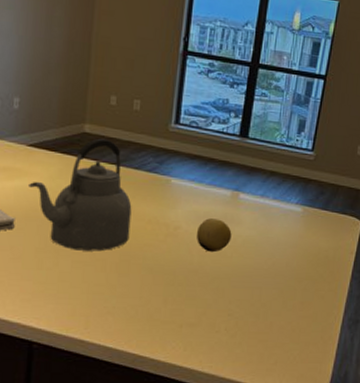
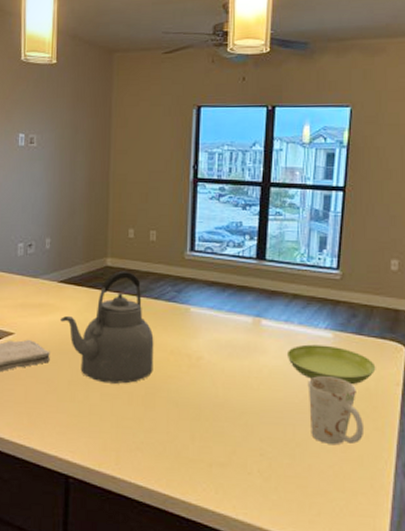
fruit: present [196,218,232,253] -> none [219,347,257,385]
saucer: none [259,217,336,253] -> present [286,344,376,385]
mug: none [275,245,321,304] -> present [309,376,365,444]

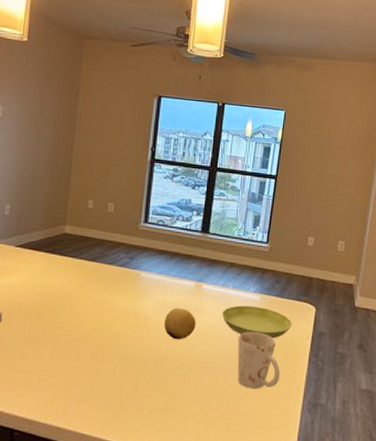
kettle: present [60,270,154,384] -> none [15,238,106,342]
fruit: none [219,347,257,385] -> present [163,308,196,340]

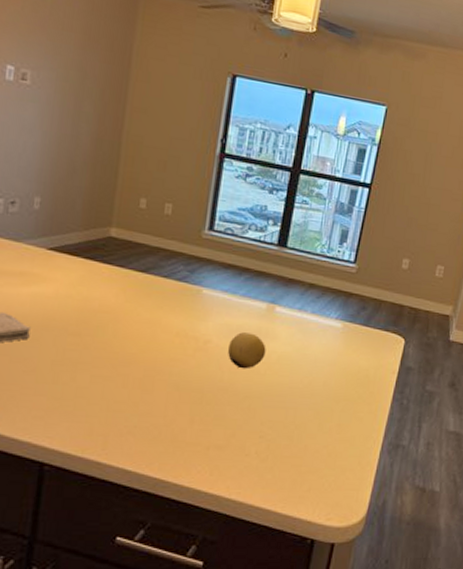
saucer: present [221,305,292,339] -> none [296,332,377,372]
mug: present [237,332,281,388] -> none [310,363,360,426]

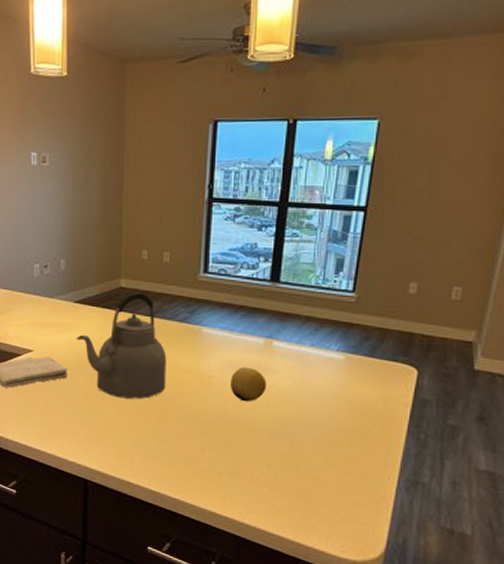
kettle: none [47,243,159,366] -> present [77,291,167,399]

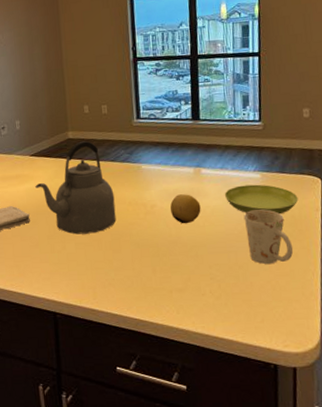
saucer: none [296,365,386,405] -> present [224,184,299,215]
mug: none [316,396,370,460] -> present [245,209,294,264]

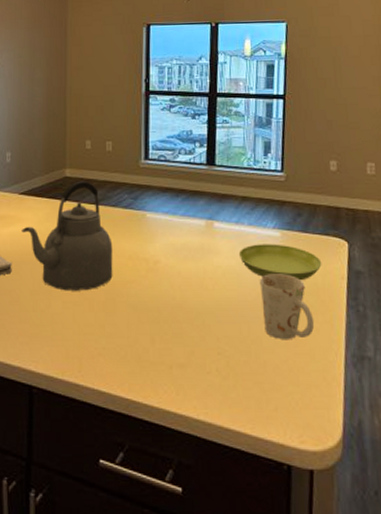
fruit: present [170,194,201,224] -> none [175,250,211,286]

